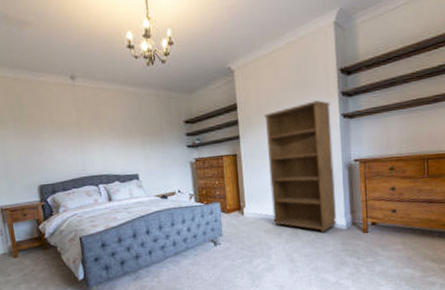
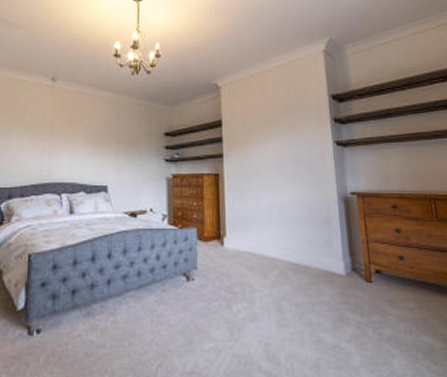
bookcase: present [263,100,338,233] -> none [250,125,335,277]

